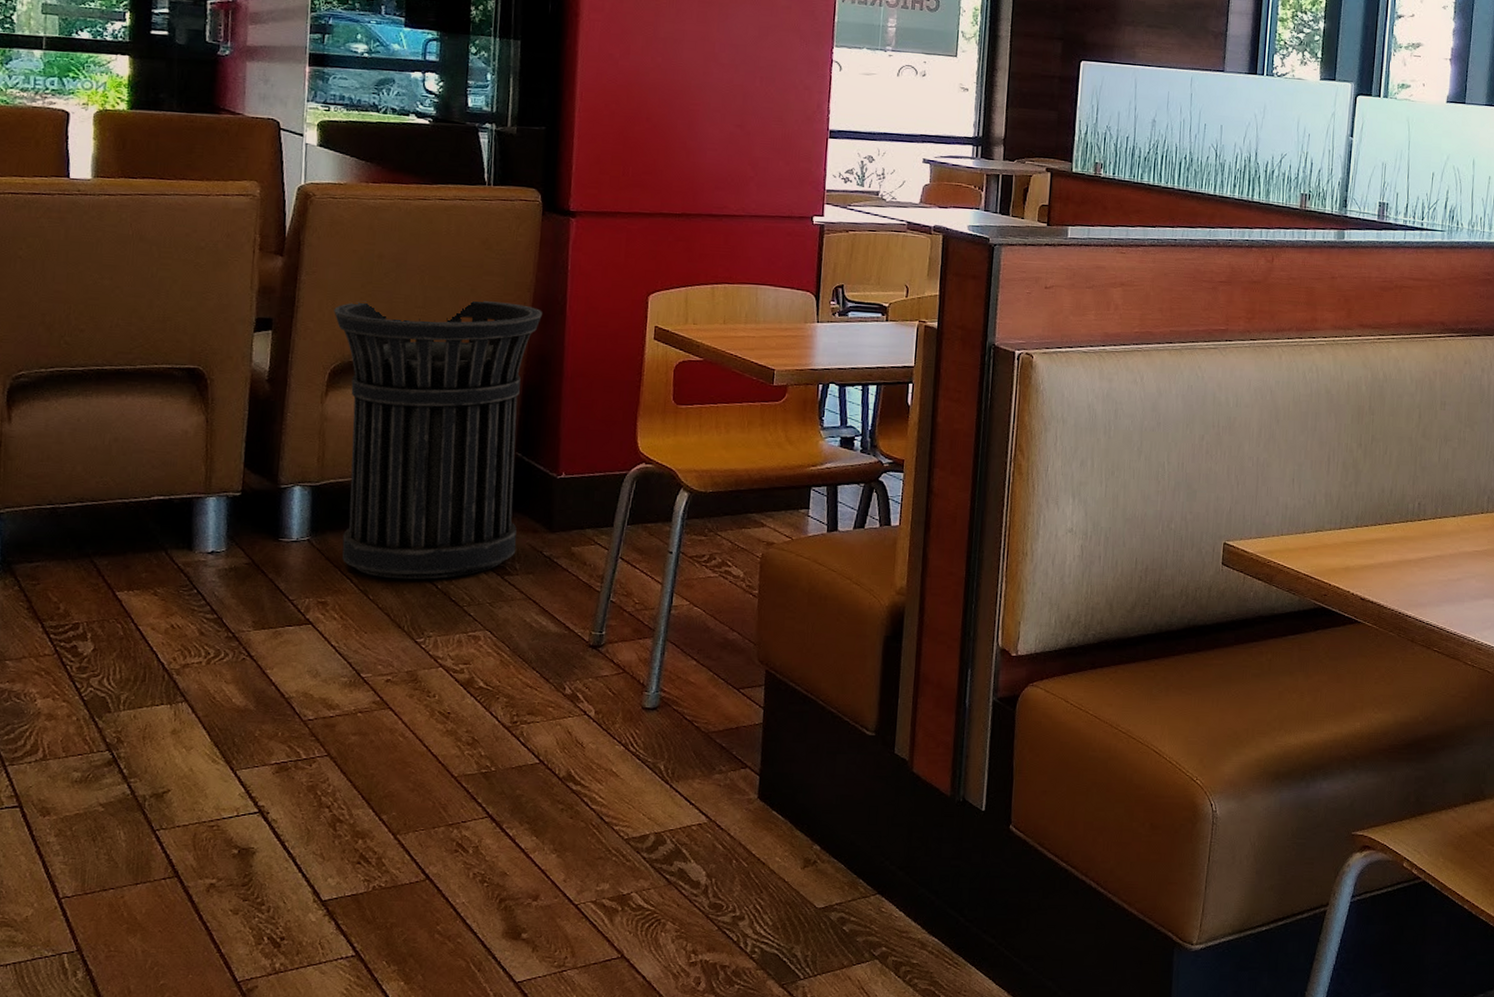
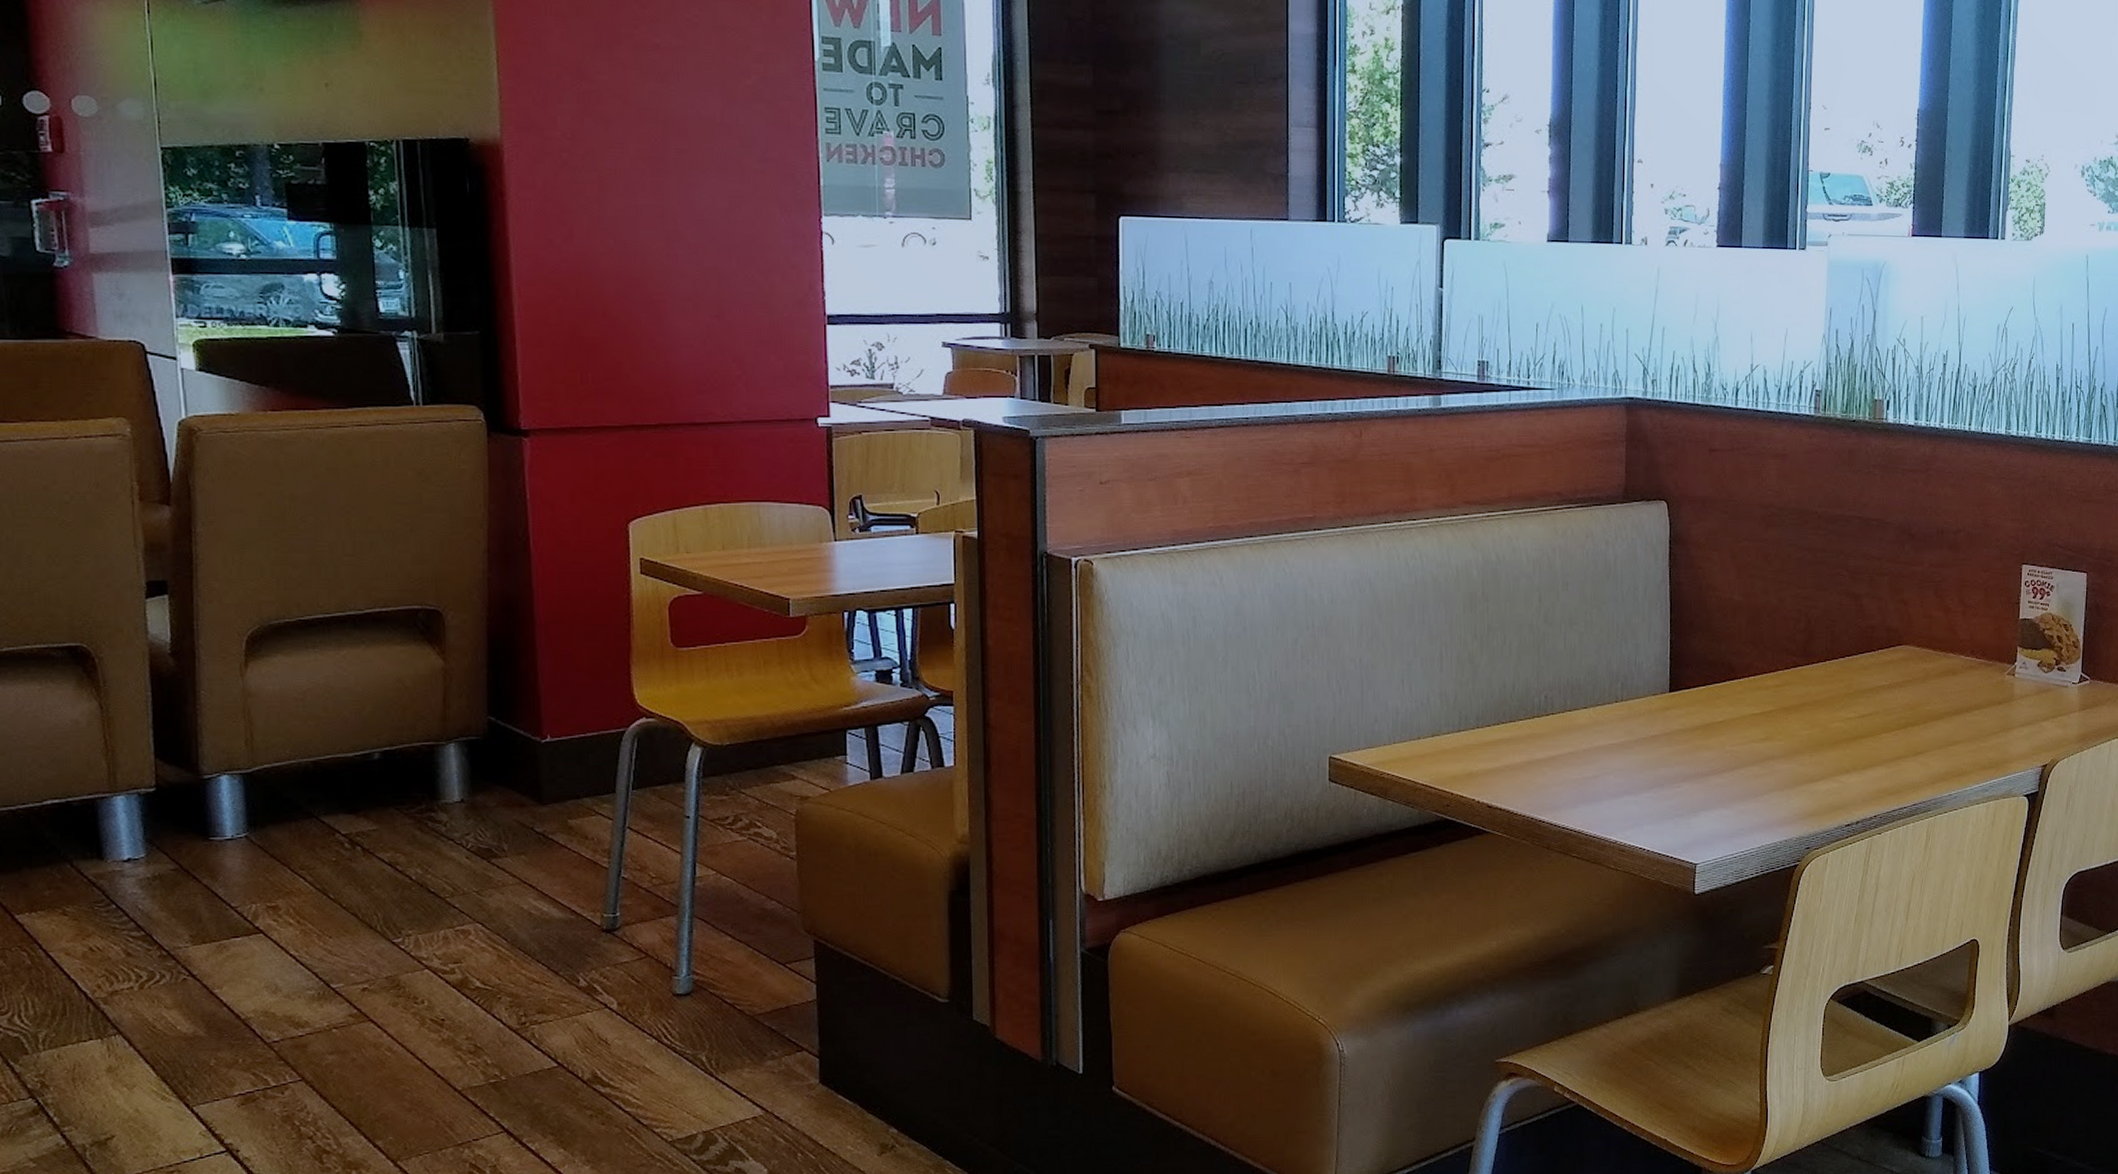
trash can: present [334,301,542,580] -> none [243,542,502,873]

